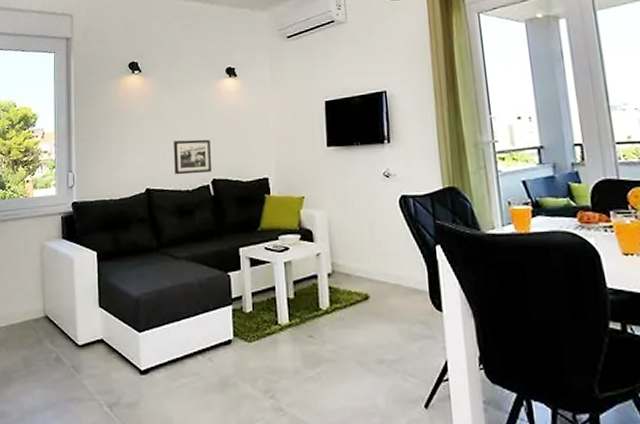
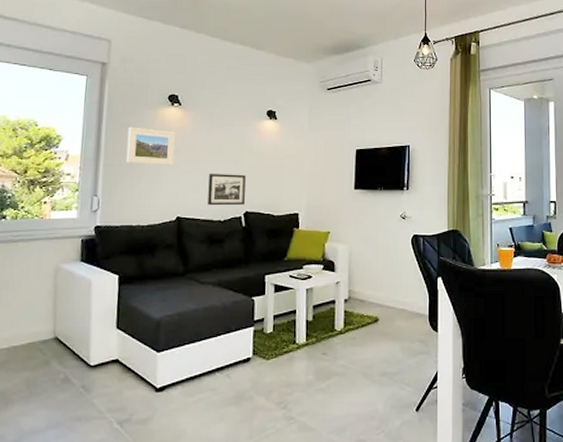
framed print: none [94,99,140,137] -> present [126,127,175,166]

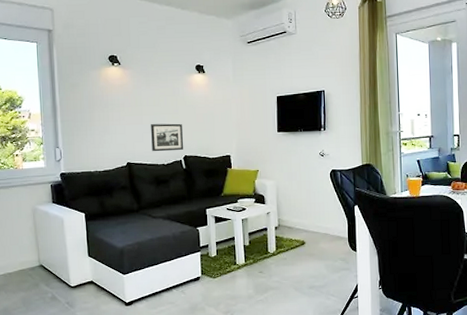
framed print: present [126,127,175,166] -> none [78,86,120,119]

